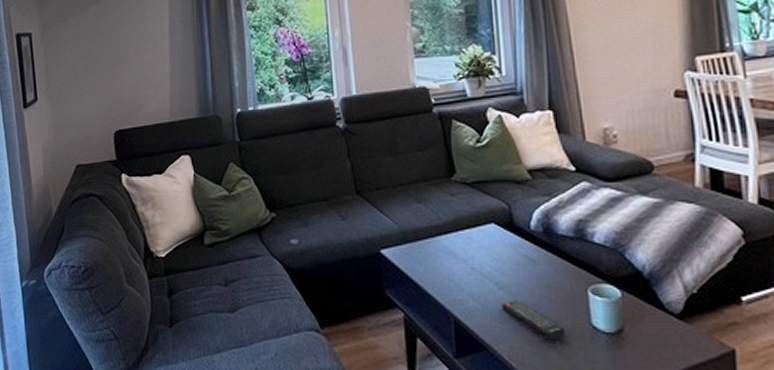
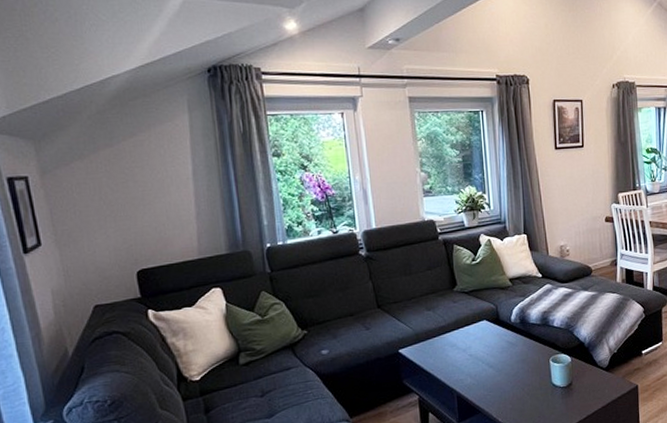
remote control: present [501,299,566,341] -> none [491,373,535,398]

